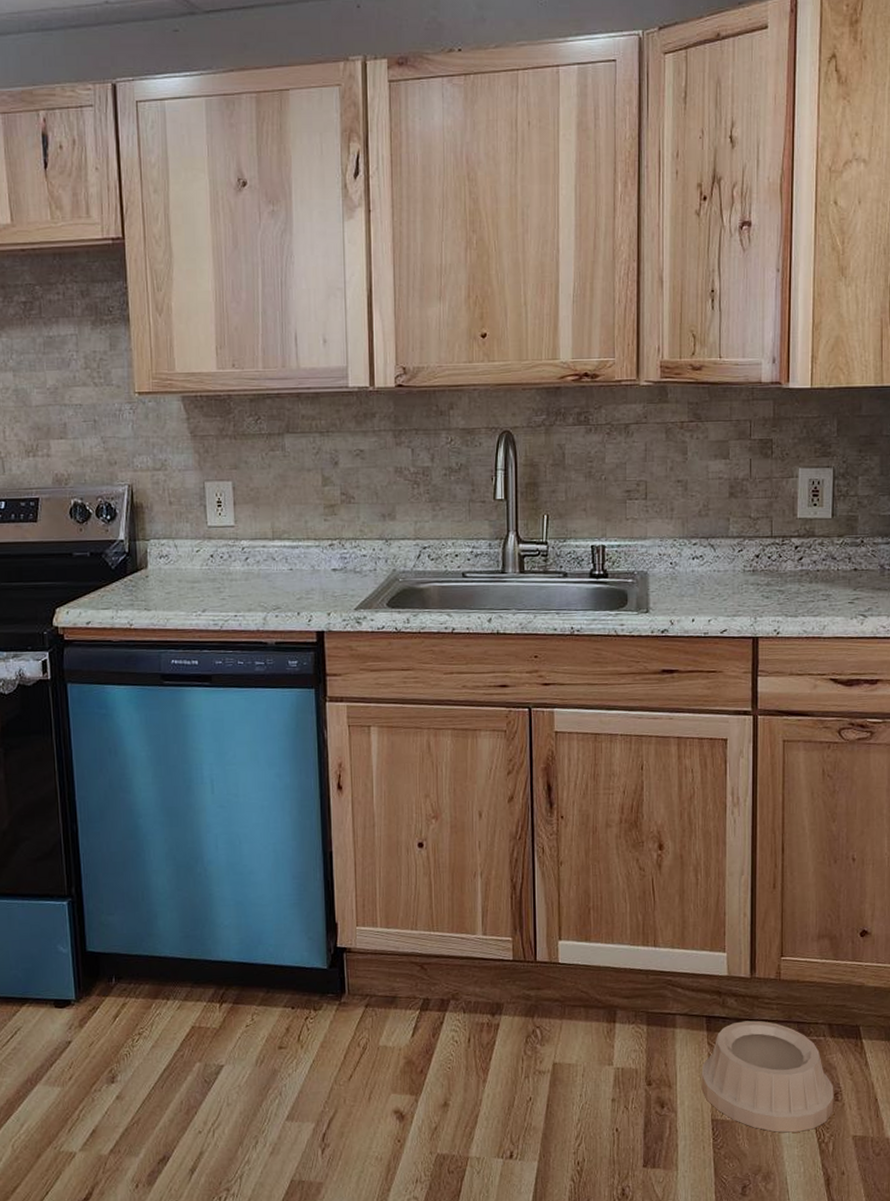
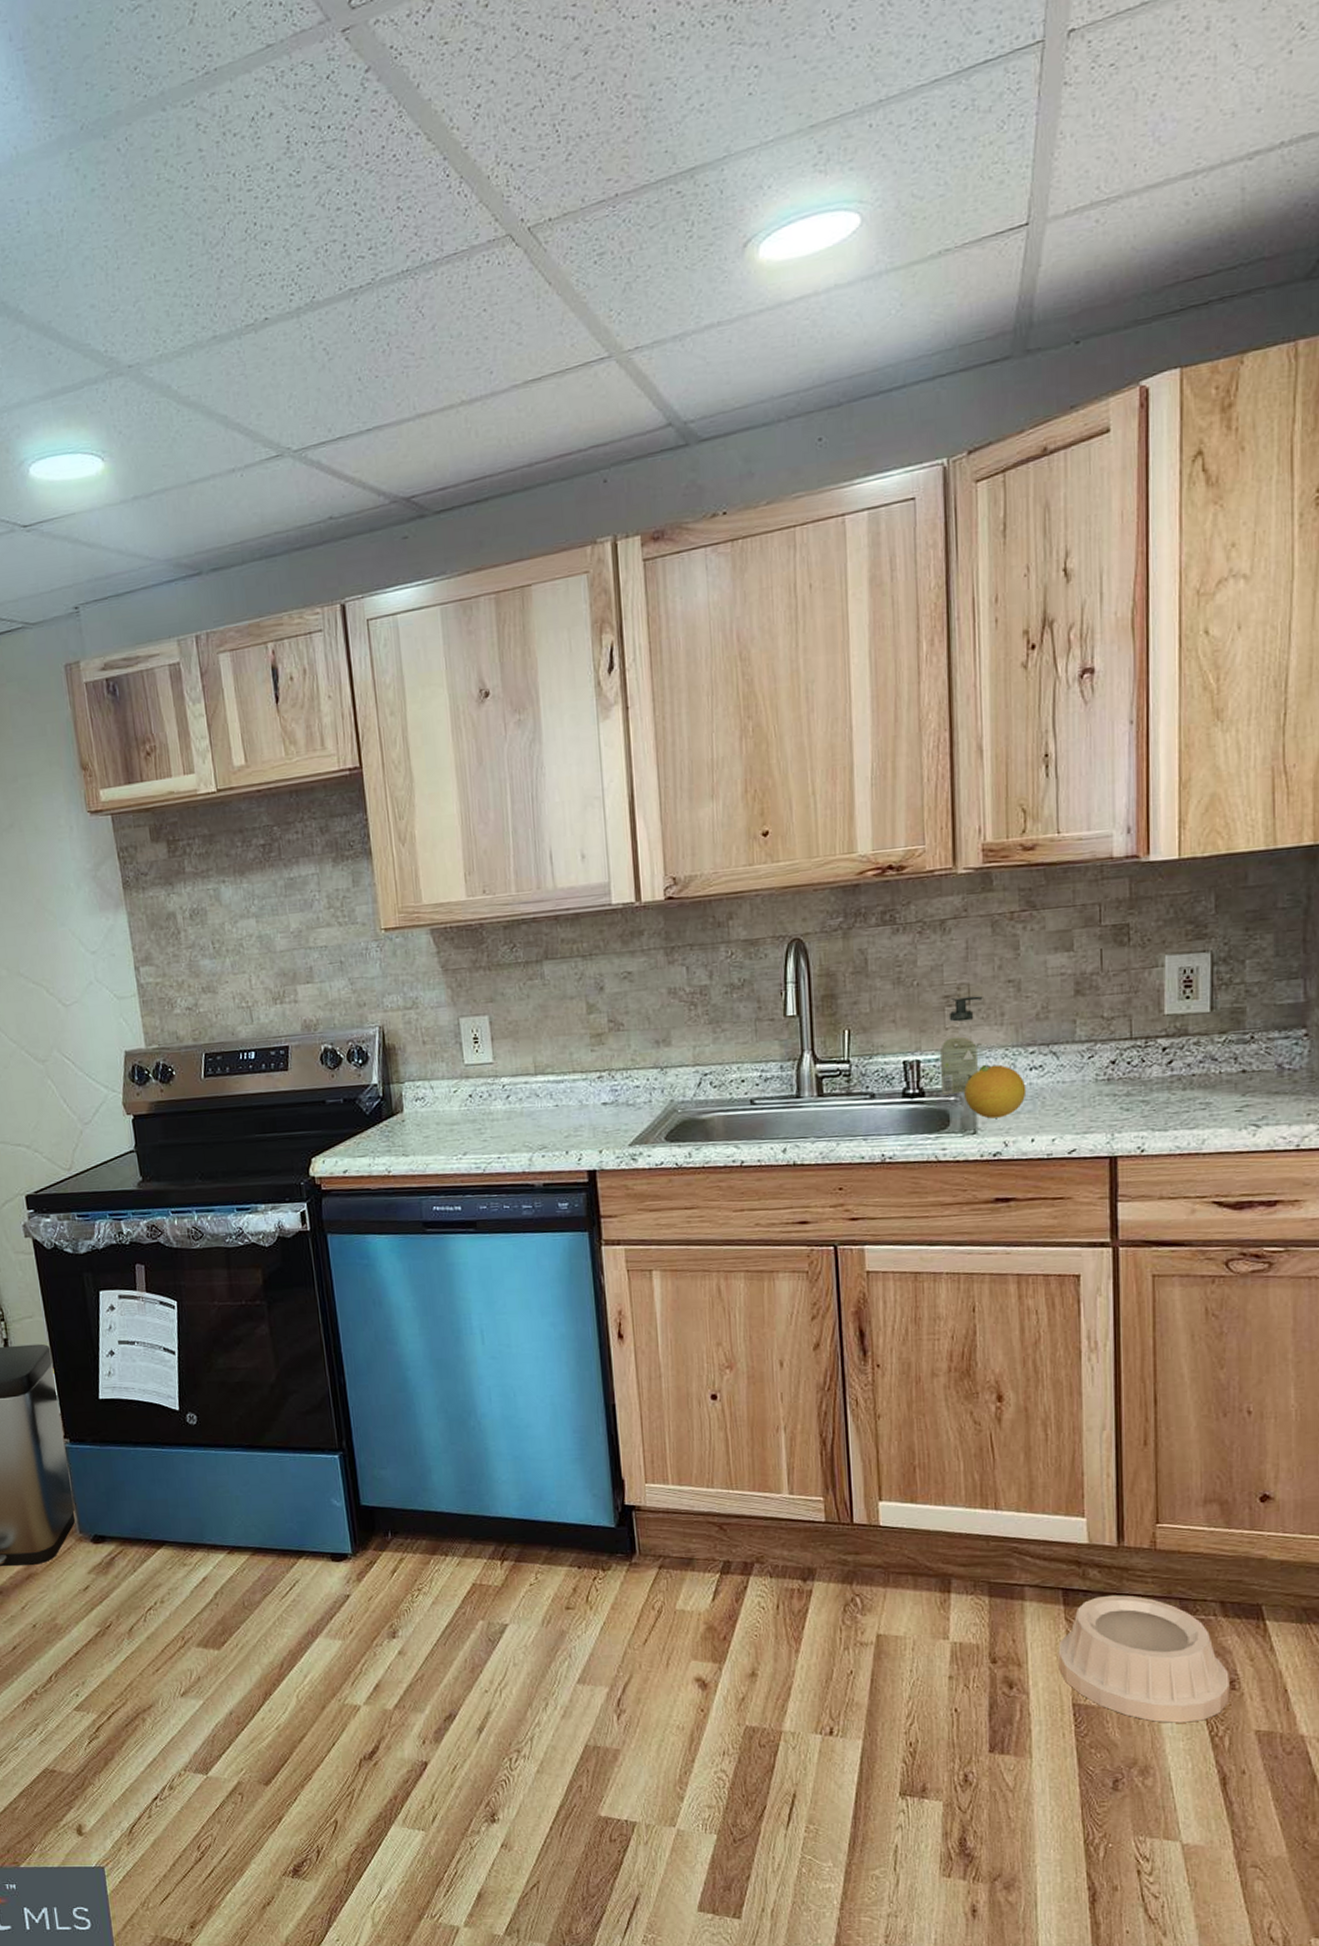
soap dispenser: none [621,492,660,578] -> present [939,996,988,1096]
fruit: none [640,553,689,600] -> present [964,1064,1027,1119]

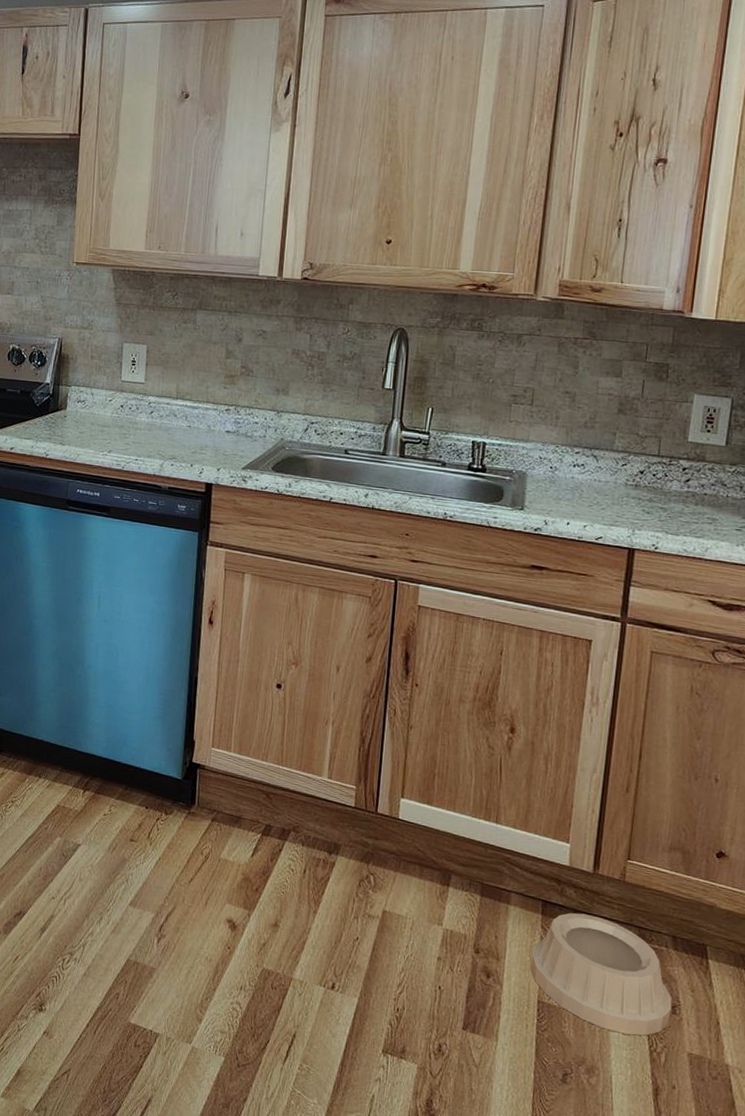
soap dispenser: present [939,996,988,1096] -> none [500,398,544,475]
fruit: present [964,1064,1027,1119] -> none [518,457,569,501]

